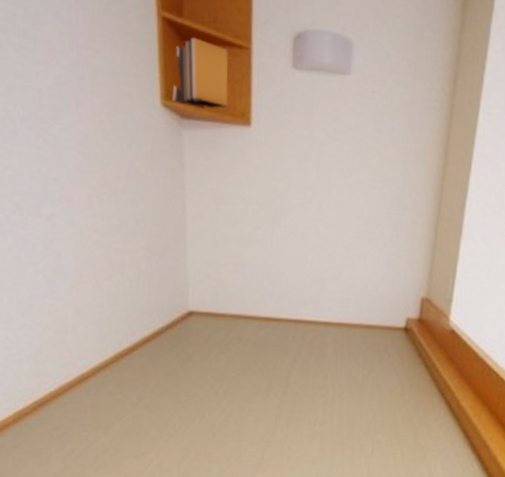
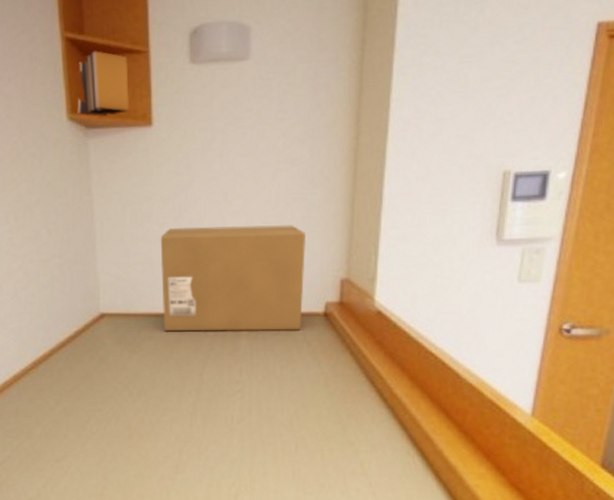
box: none [252,232,393,342] -> present [160,225,305,332]

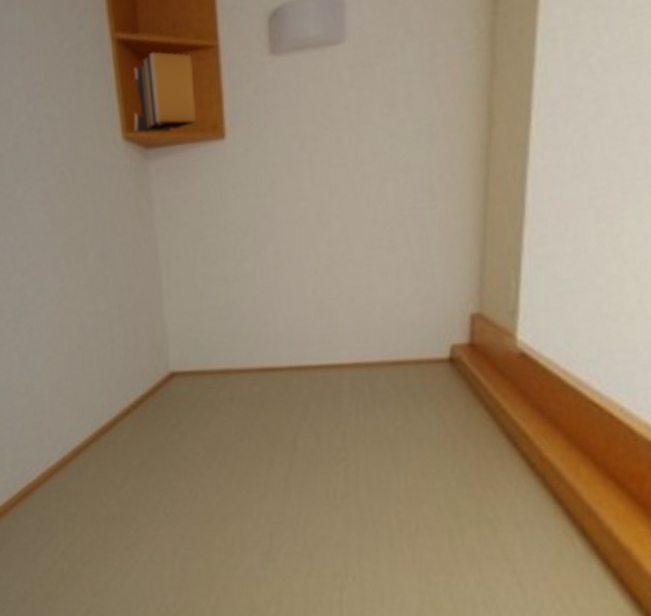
box: present [160,225,305,332] -> none [239,249,424,391]

